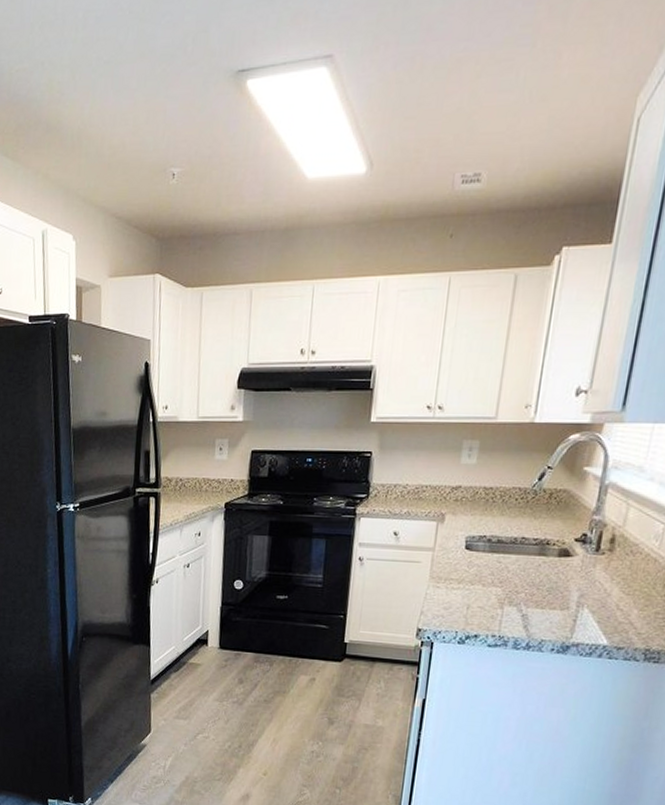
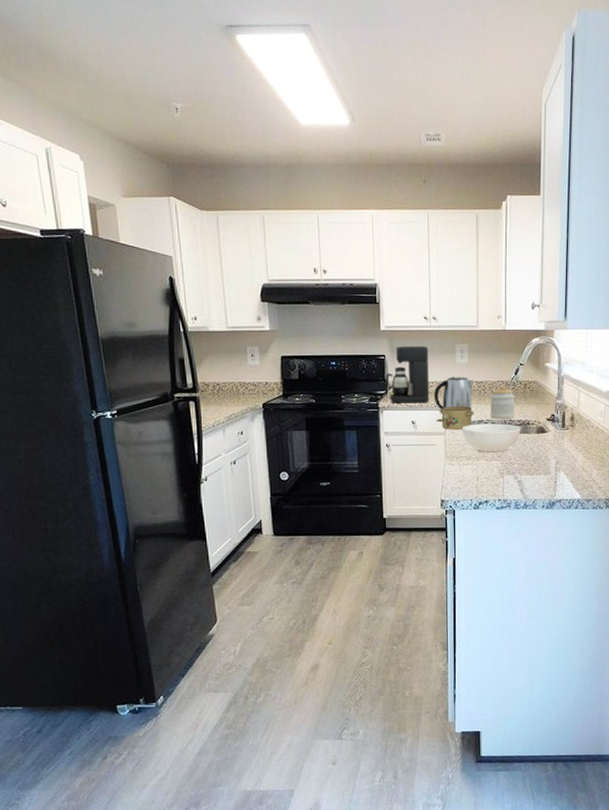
coffee maker: none [368,440,428,511] -> present [386,345,430,403]
cooking pot: none [423,516,476,546] -> present [435,406,474,430]
kettle: none [425,479,481,532] -> present [433,375,474,418]
bowl: none [456,539,537,577] -> present [461,424,521,452]
jar: none [496,493,534,538] -> present [489,385,515,420]

